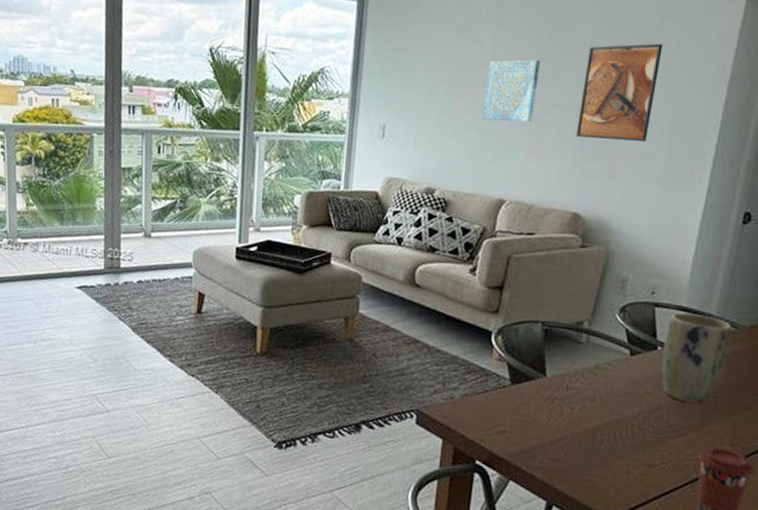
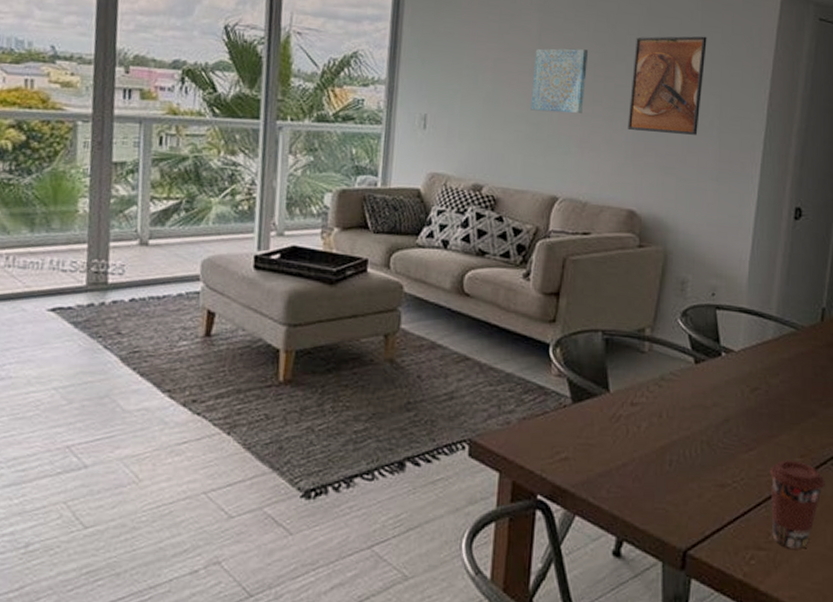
plant pot: present [661,312,732,404] -> none [726,315,792,413]

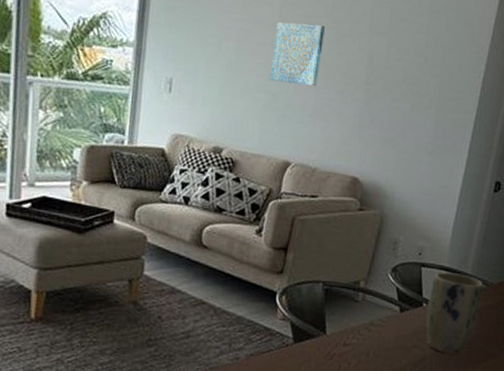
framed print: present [627,35,707,135] -> none [356,17,433,112]
plant pot: none [726,315,792,413] -> present [426,272,483,354]

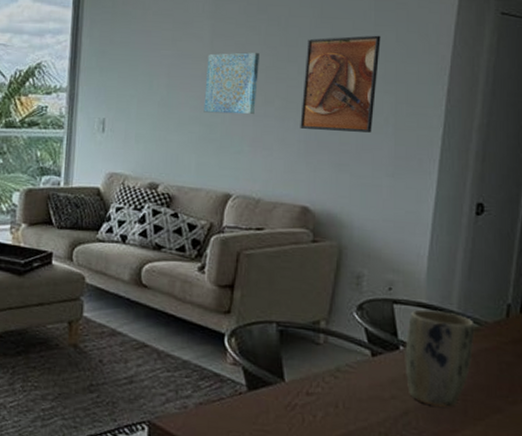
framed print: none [356,17,433,112] -> present [300,35,381,133]

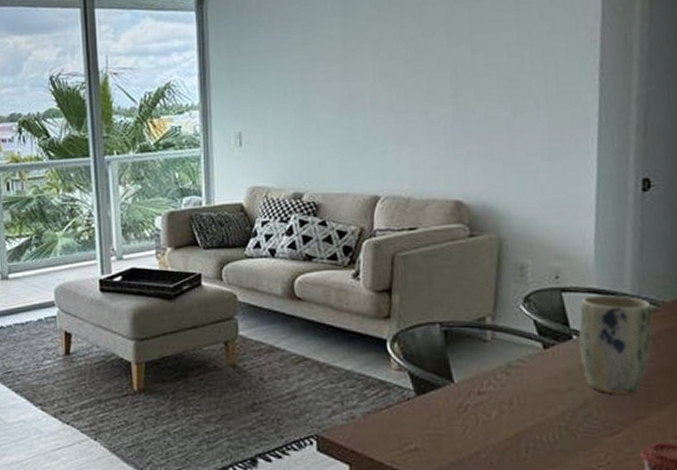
wall art: present [204,52,259,115] -> none [341,47,397,115]
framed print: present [300,35,381,133] -> none [444,14,523,120]

